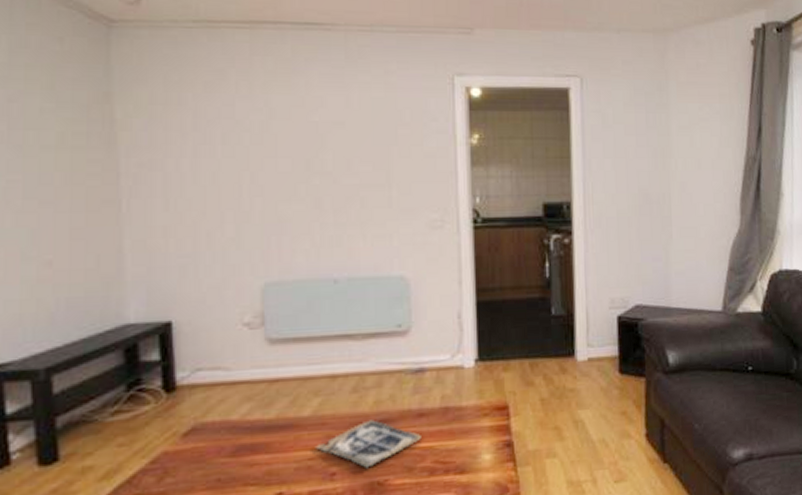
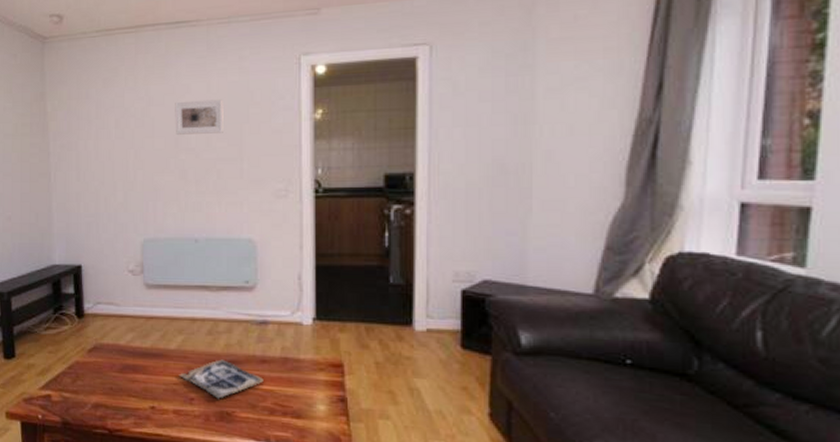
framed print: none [305,116,367,155] -> present [175,99,223,135]

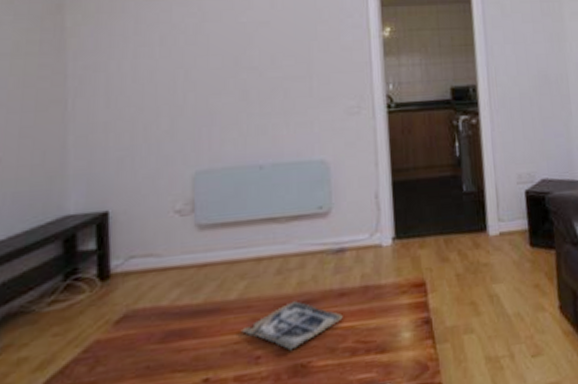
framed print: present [175,99,223,135] -> none [234,16,290,53]

